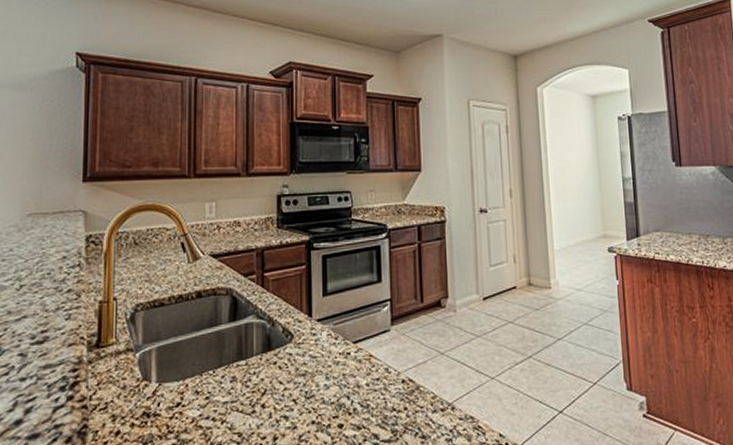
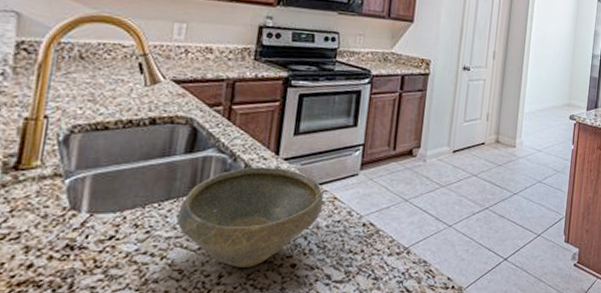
bowl: none [231,329,361,430] -> present [177,167,323,268]

